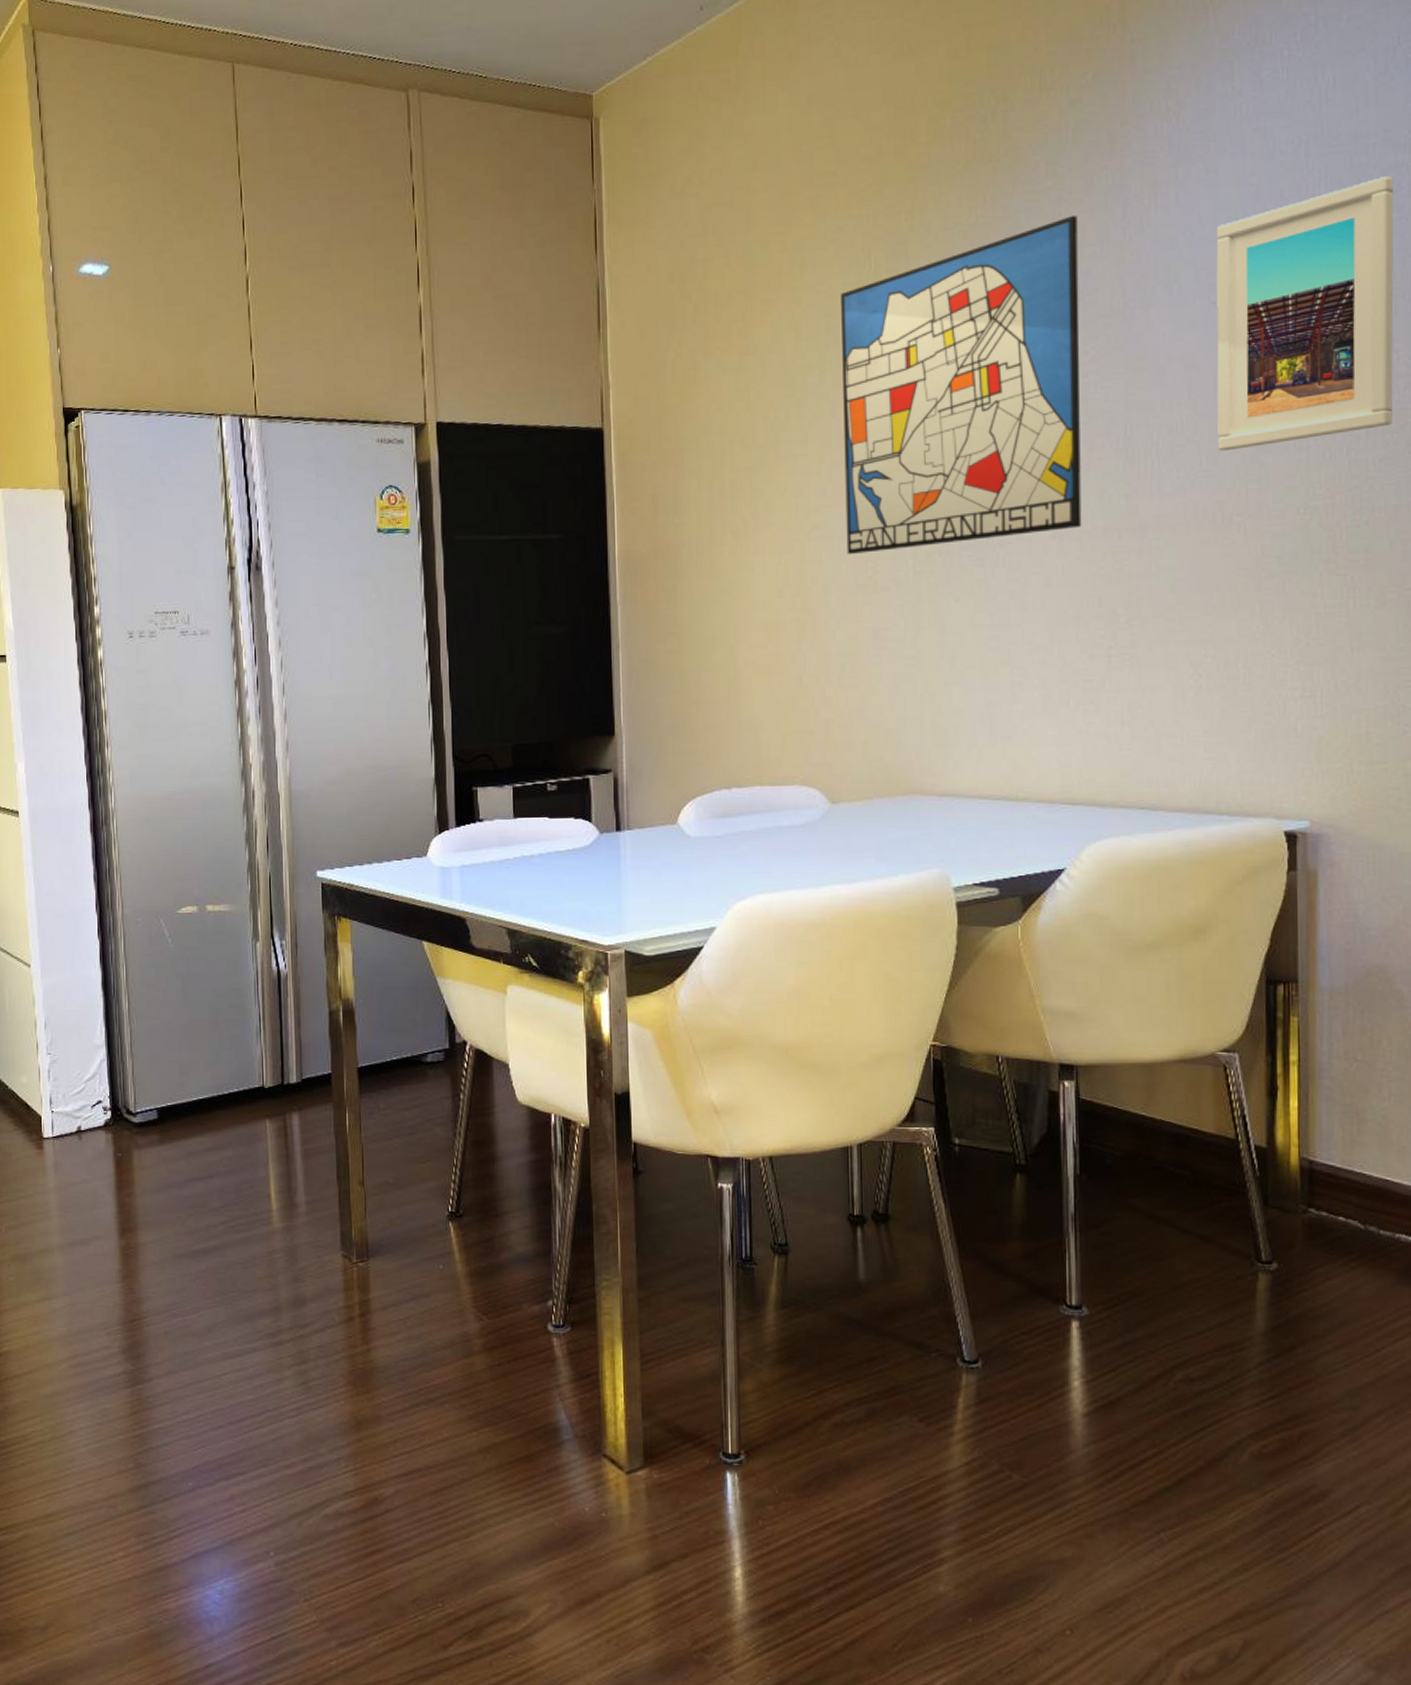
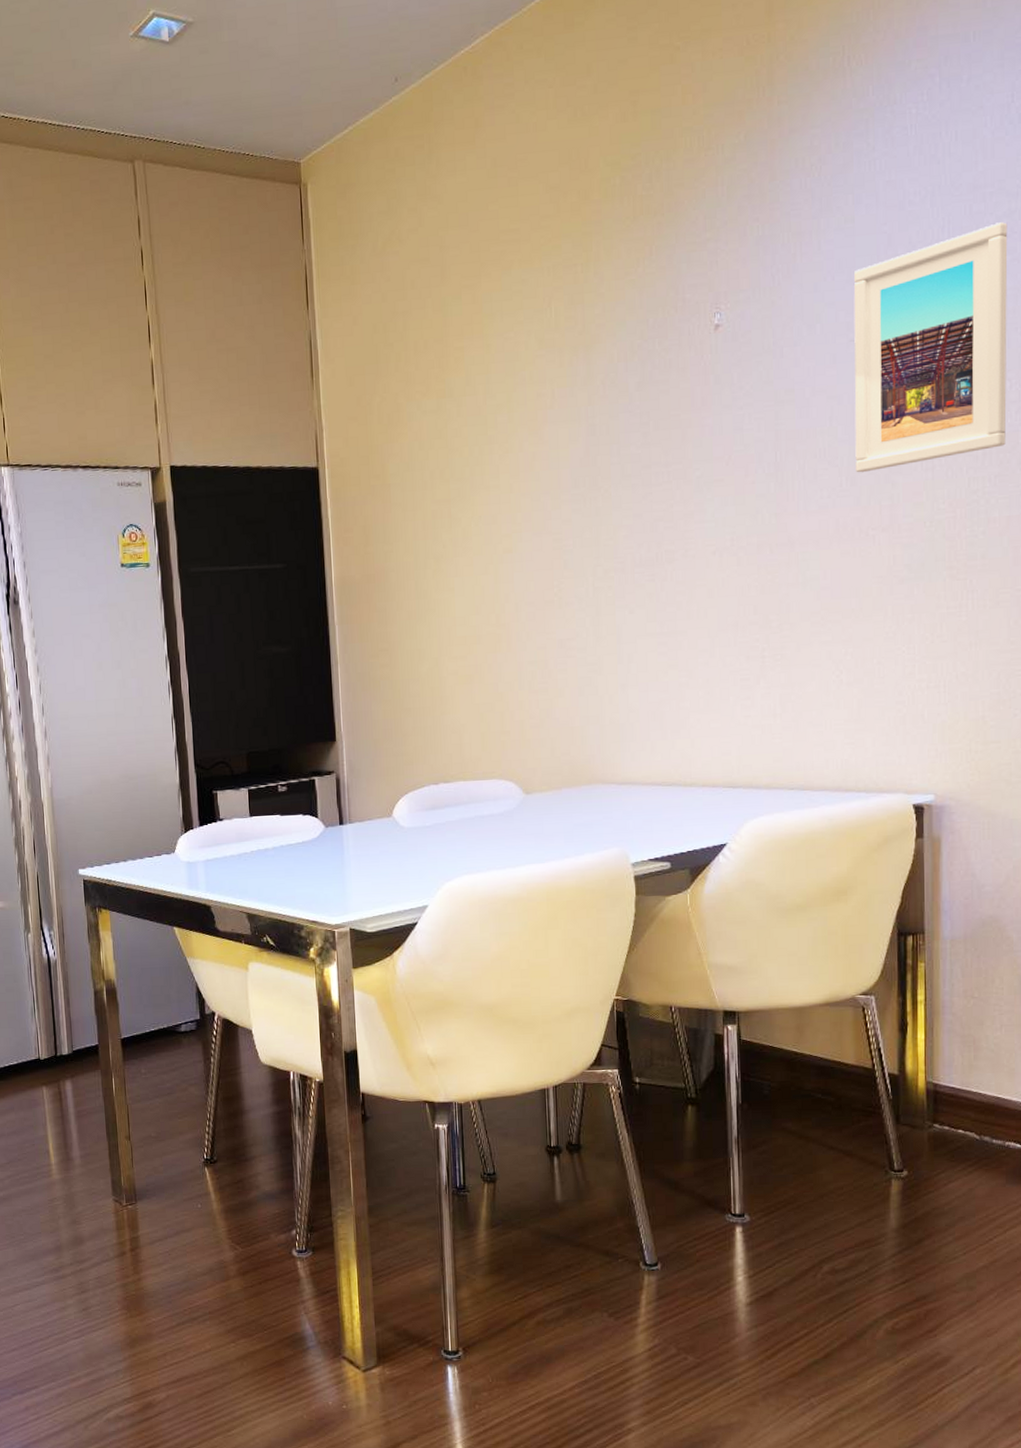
wall art: present [841,216,1082,554] -> none [526,264,739,574]

